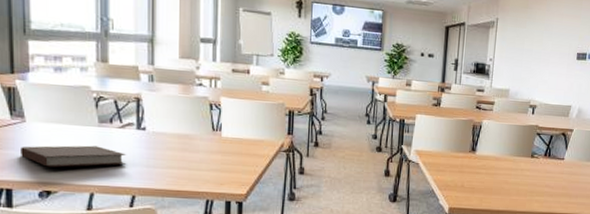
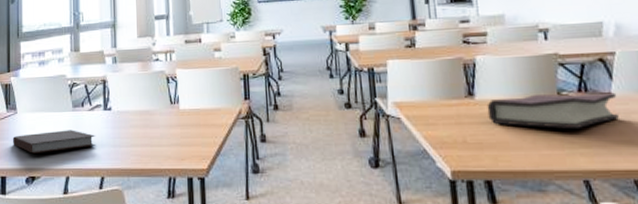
hardback book: none [482,155,567,183] -> present [487,92,619,130]

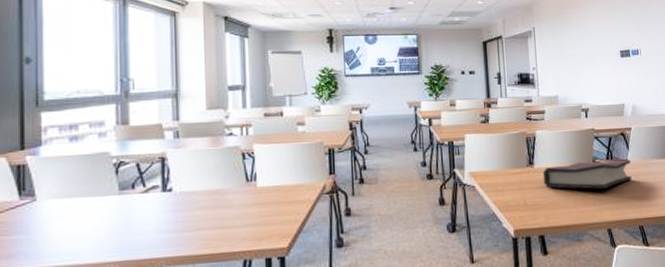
notebook: present [13,130,96,154] -> none [30,216,152,248]

